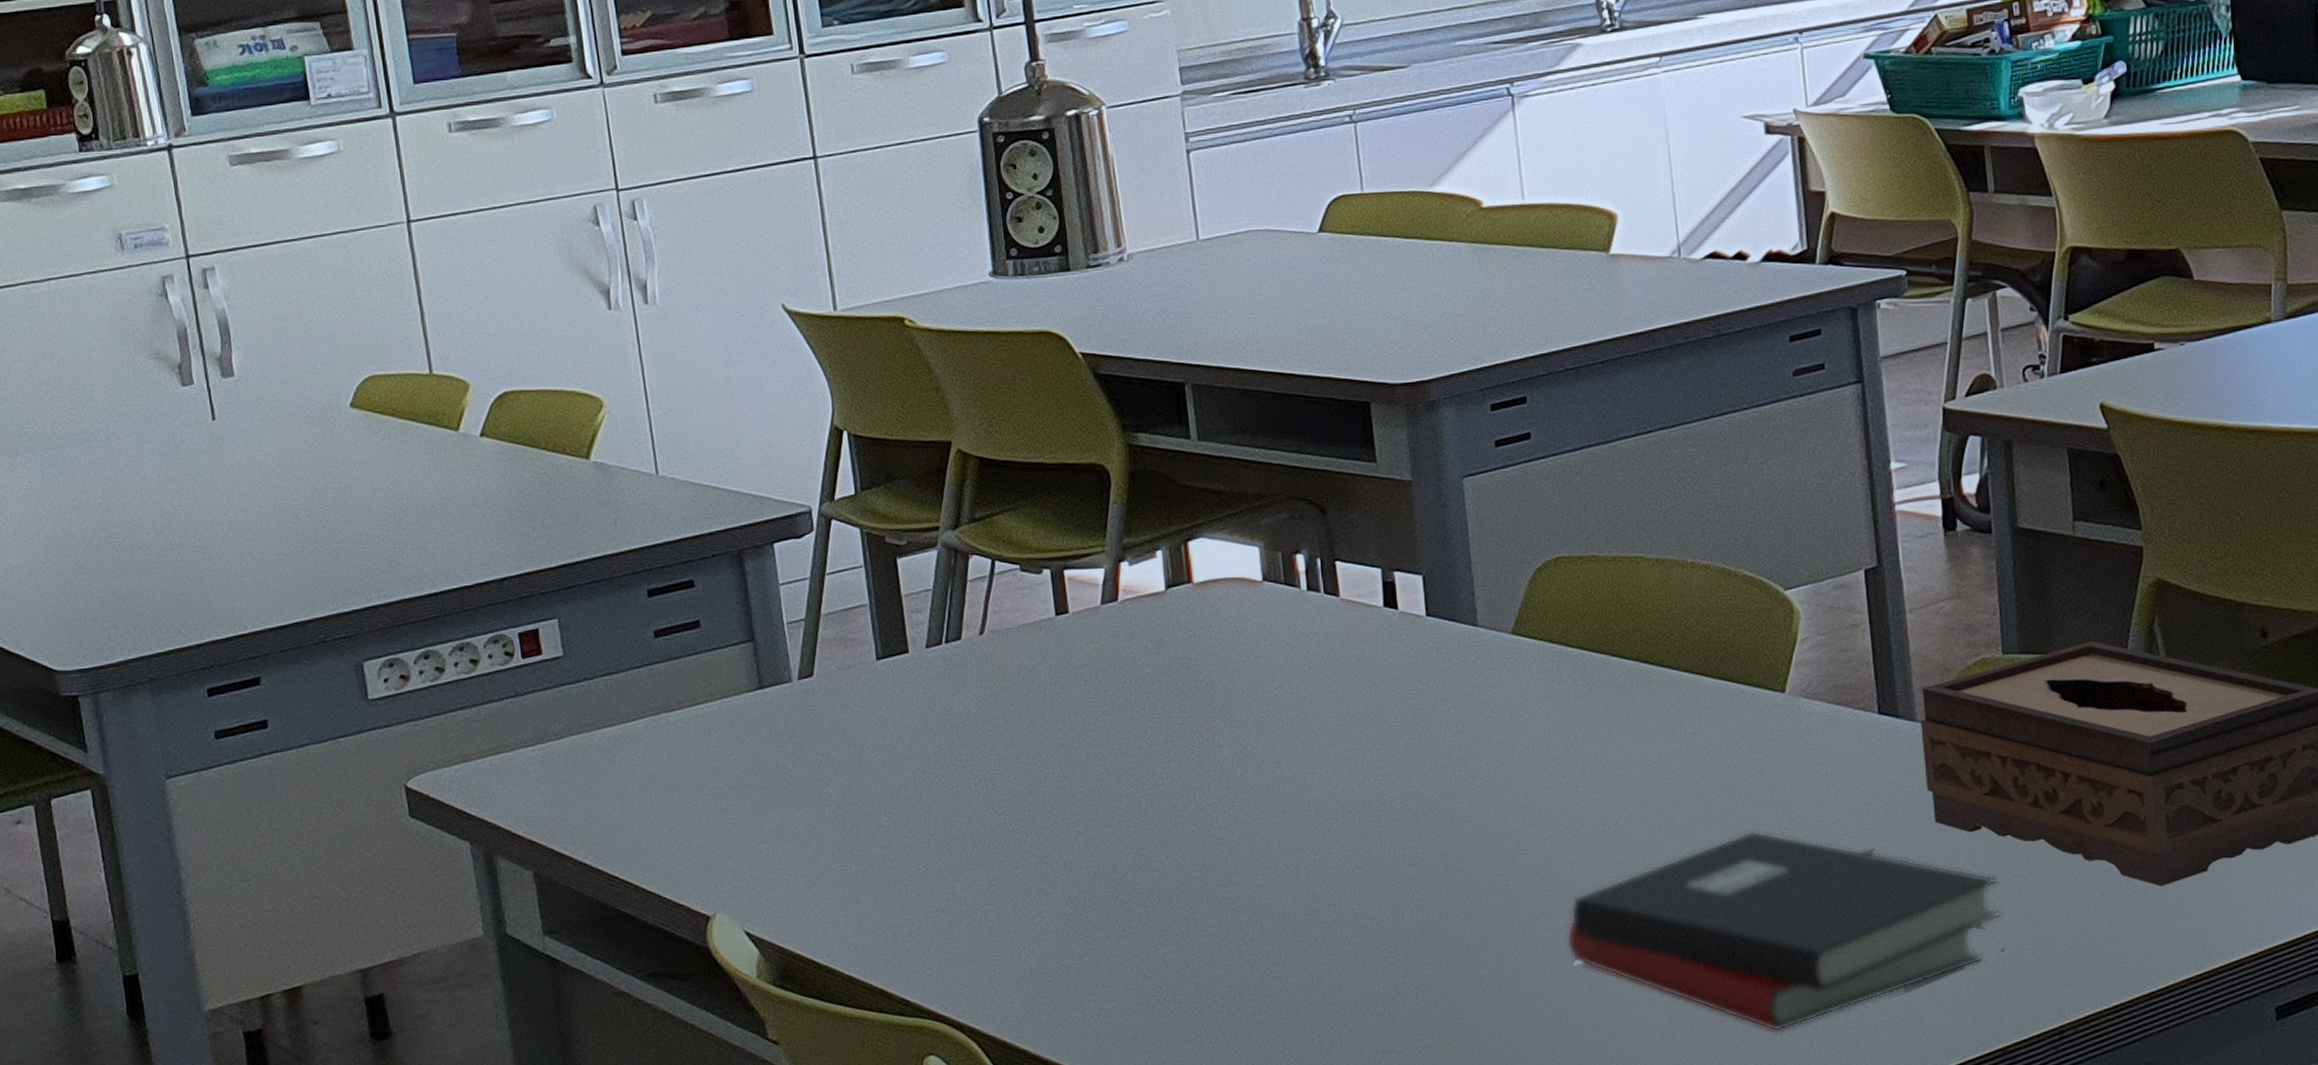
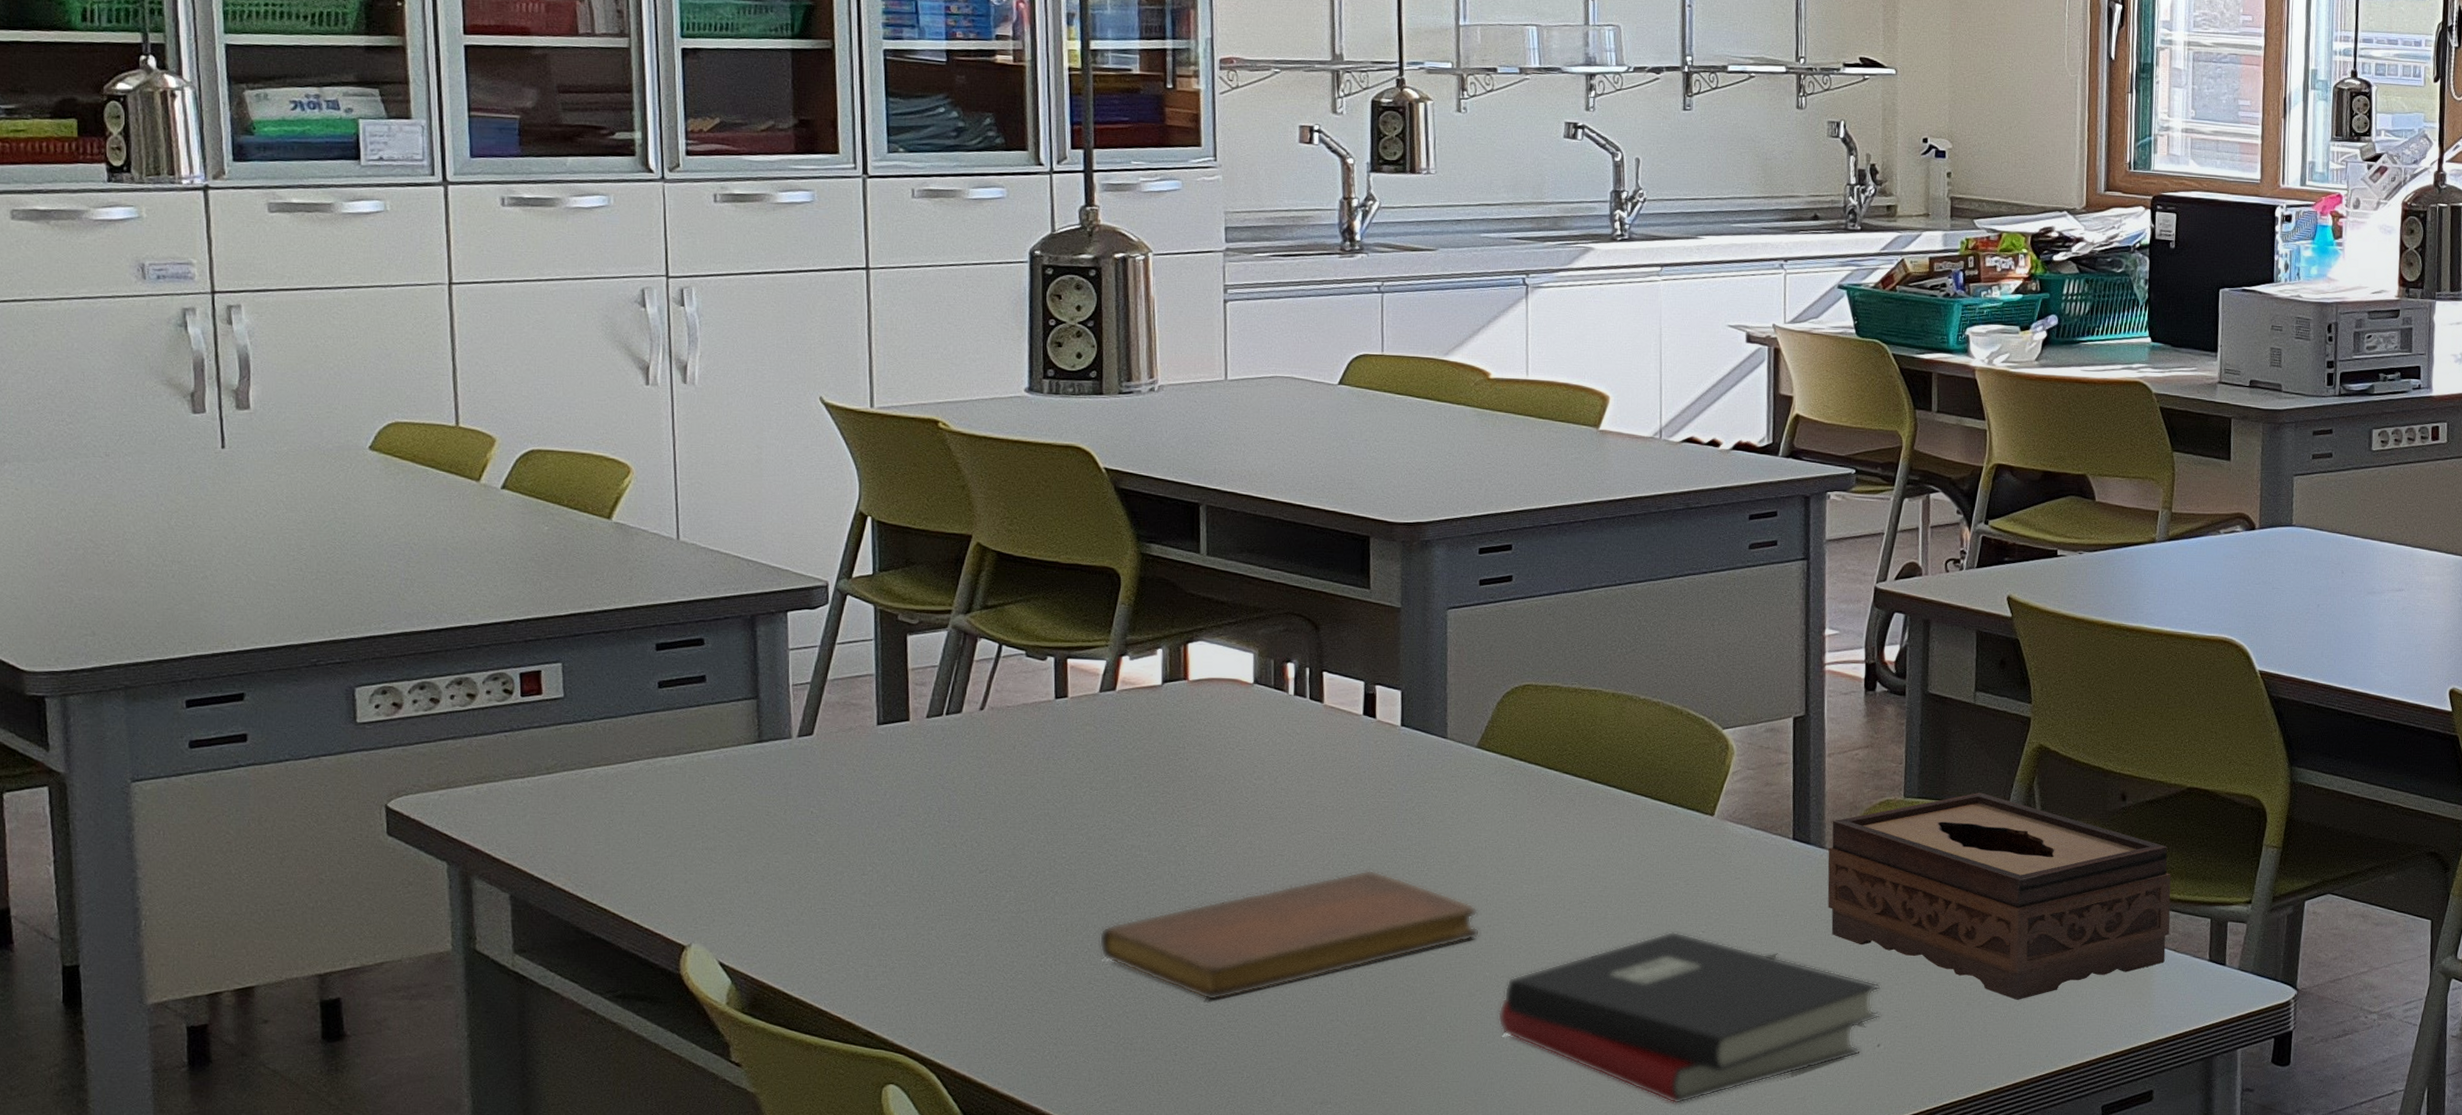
notebook: none [1128,782,1537,943] -> present [1099,869,1480,1001]

